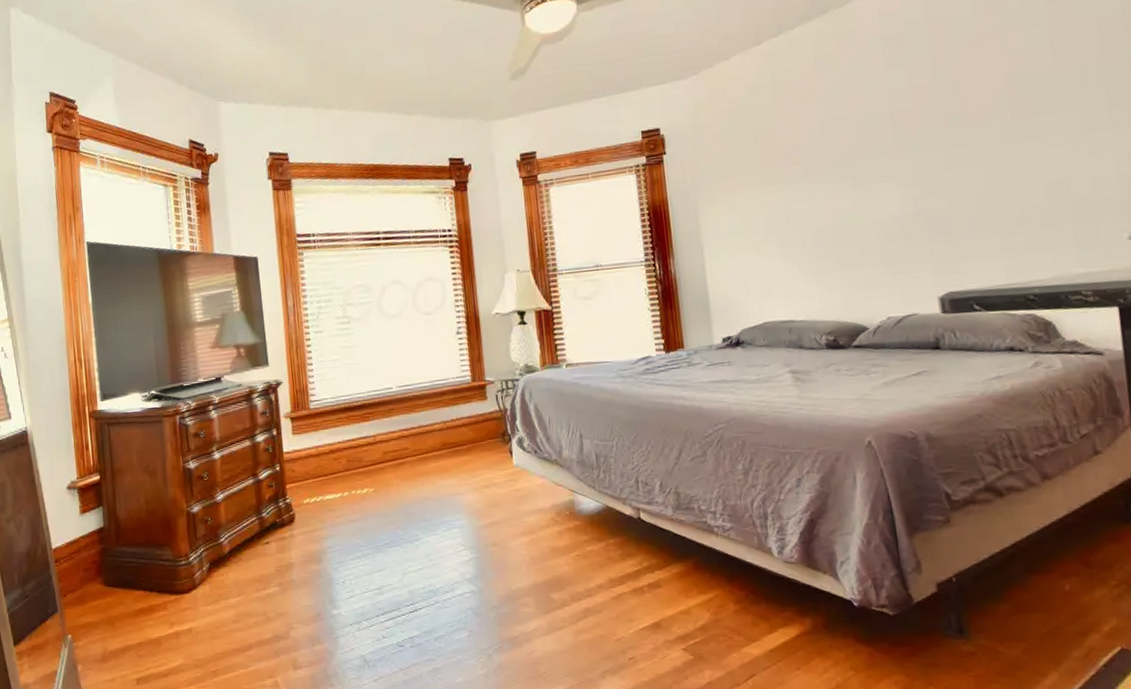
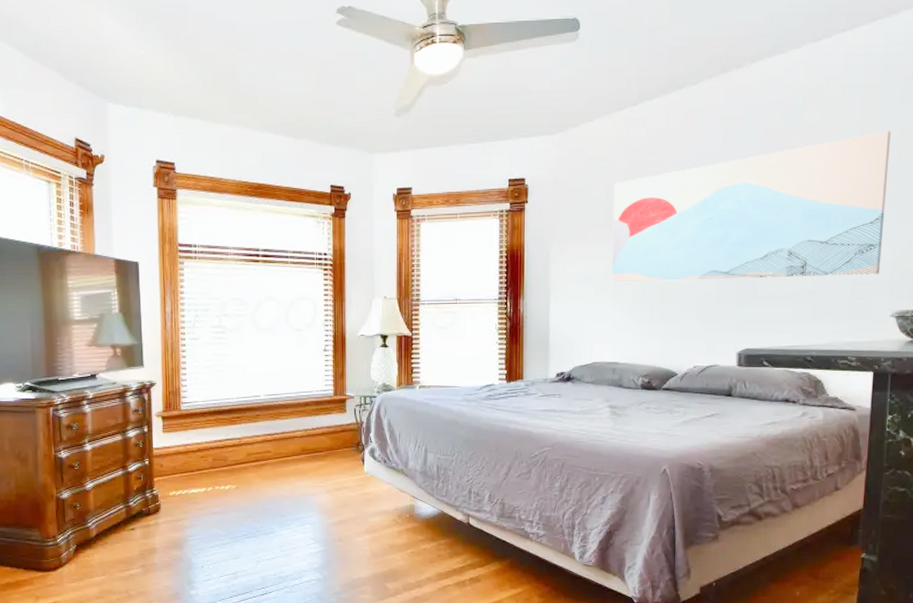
wall art: none [761,27,1105,231] -> present [611,130,891,283]

